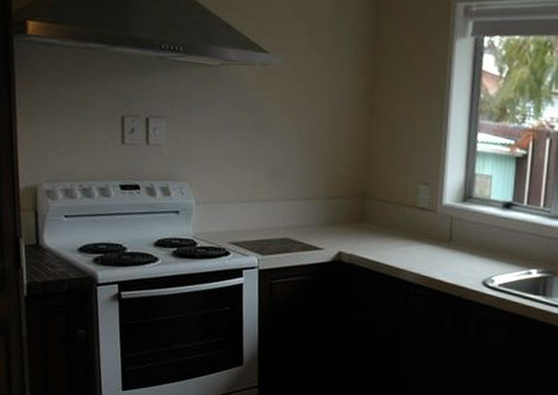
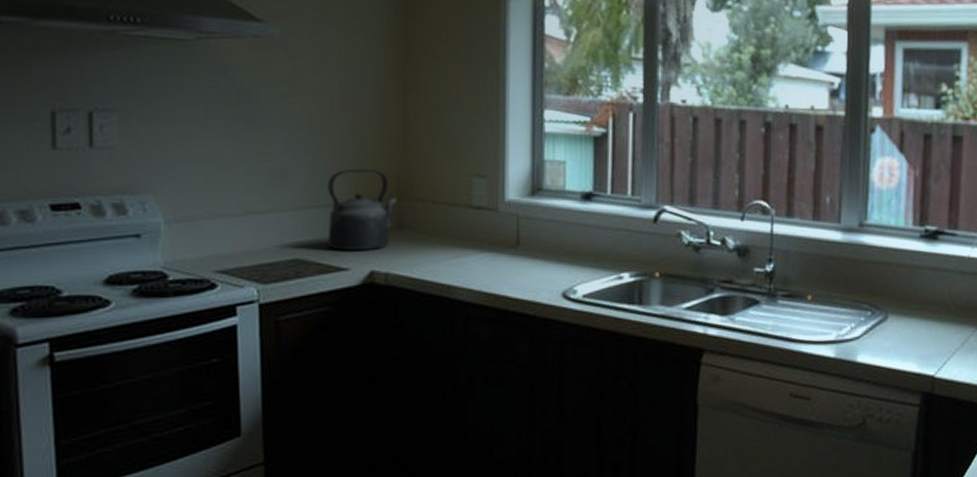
kettle: none [308,171,361,236] -> present [327,168,397,251]

